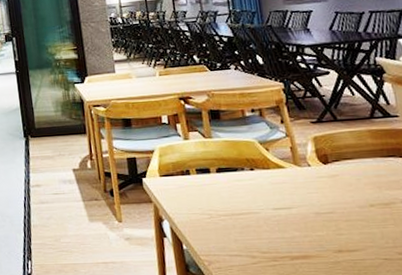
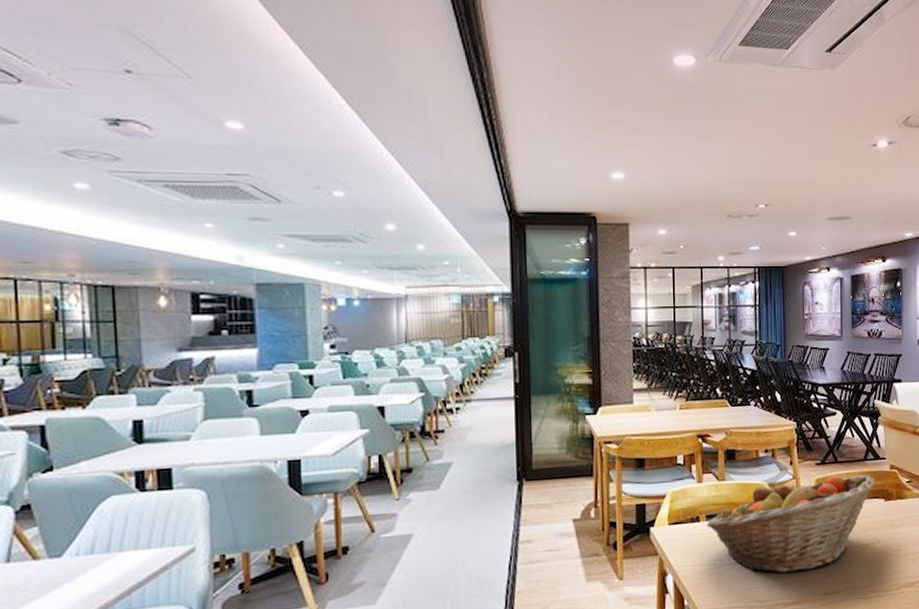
fruit basket: none [197,133,388,227] -> present [706,475,875,573]

